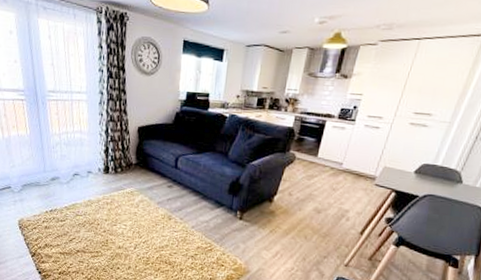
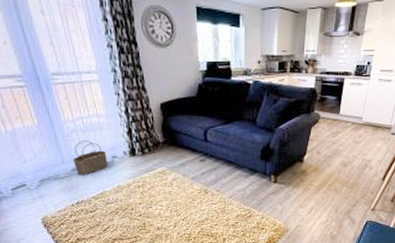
wicker basket: none [54,153,83,186] -> present [73,140,108,175]

